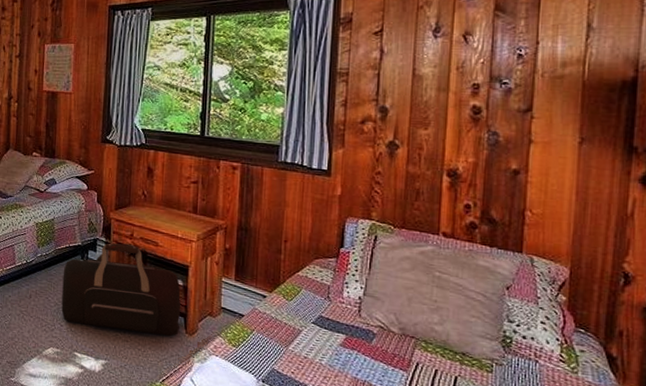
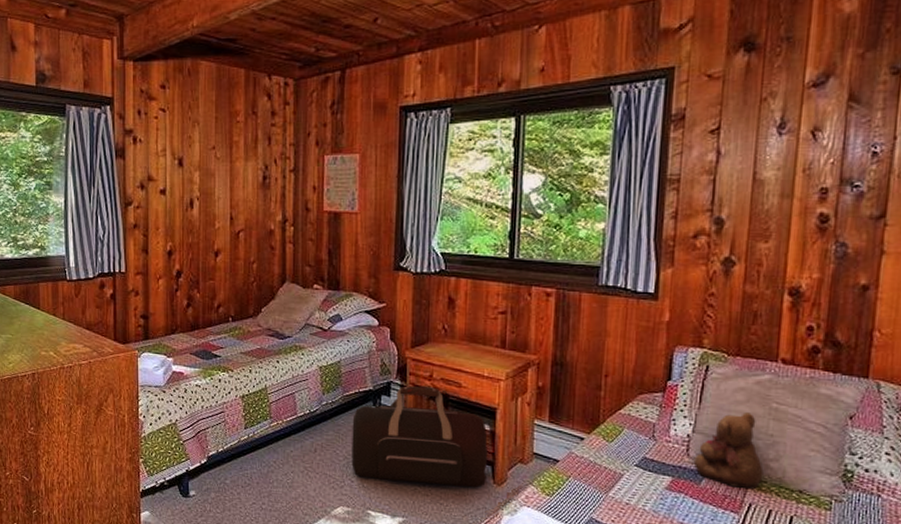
teddy bear: none [365,279,429,349] -> present [693,412,764,489]

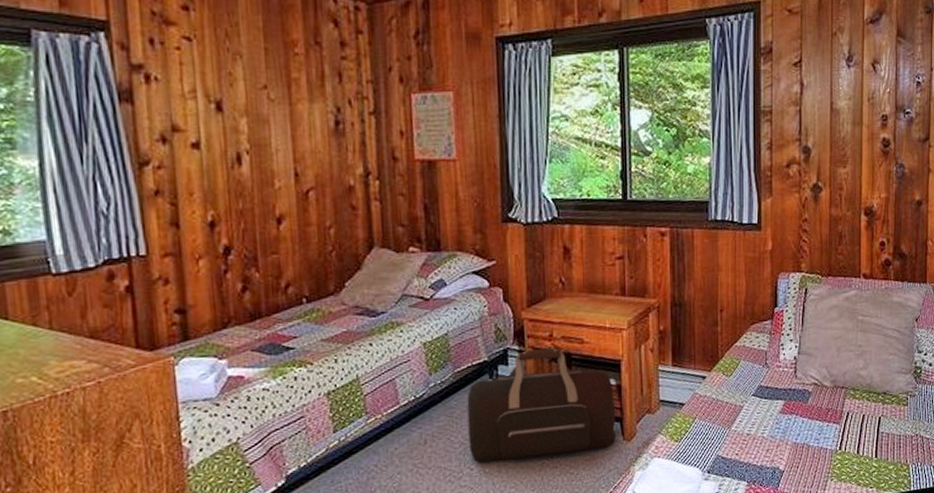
teddy bear: present [693,412,764,489] -> none [801,328,856,400]

